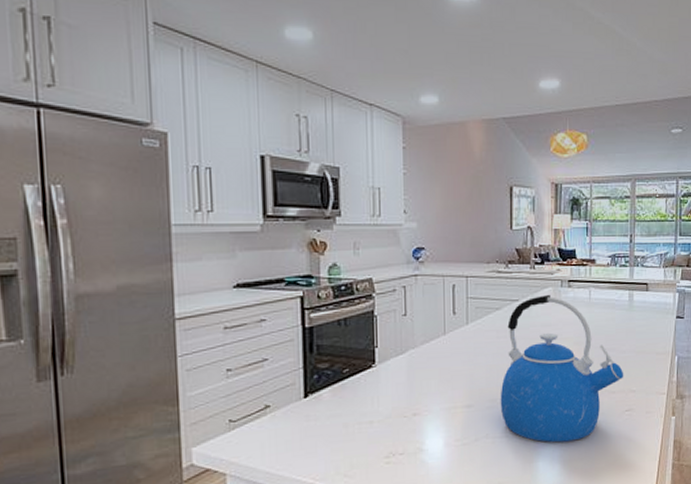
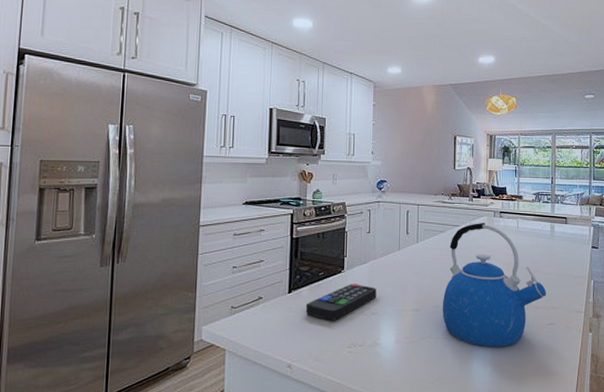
remote control: none [328,380,418,428] -> present [305,284,377,321]

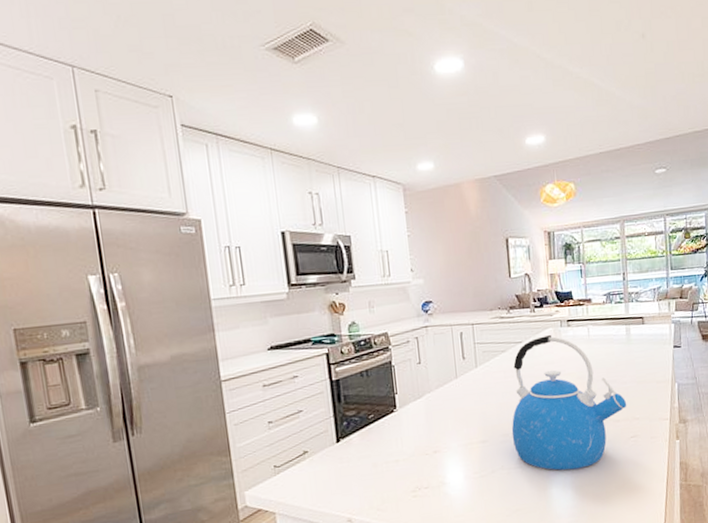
remote control: present [305,284,377,321] -> none [358,422,437,466]

